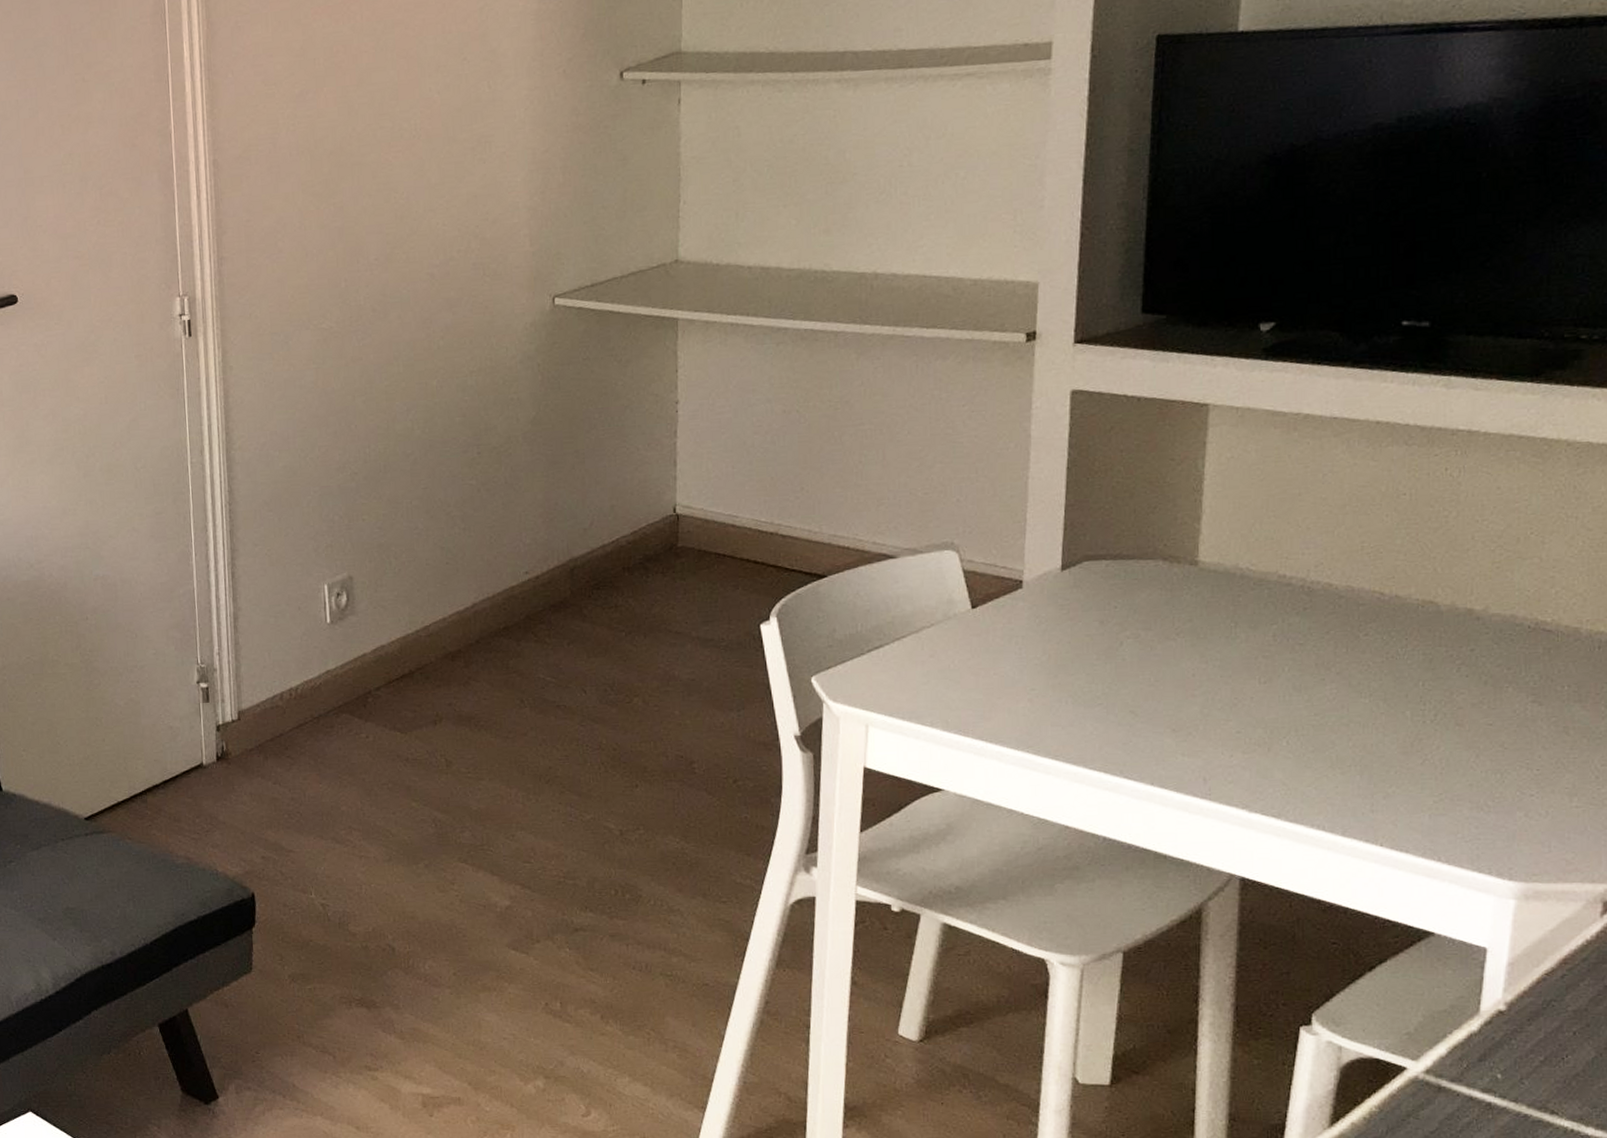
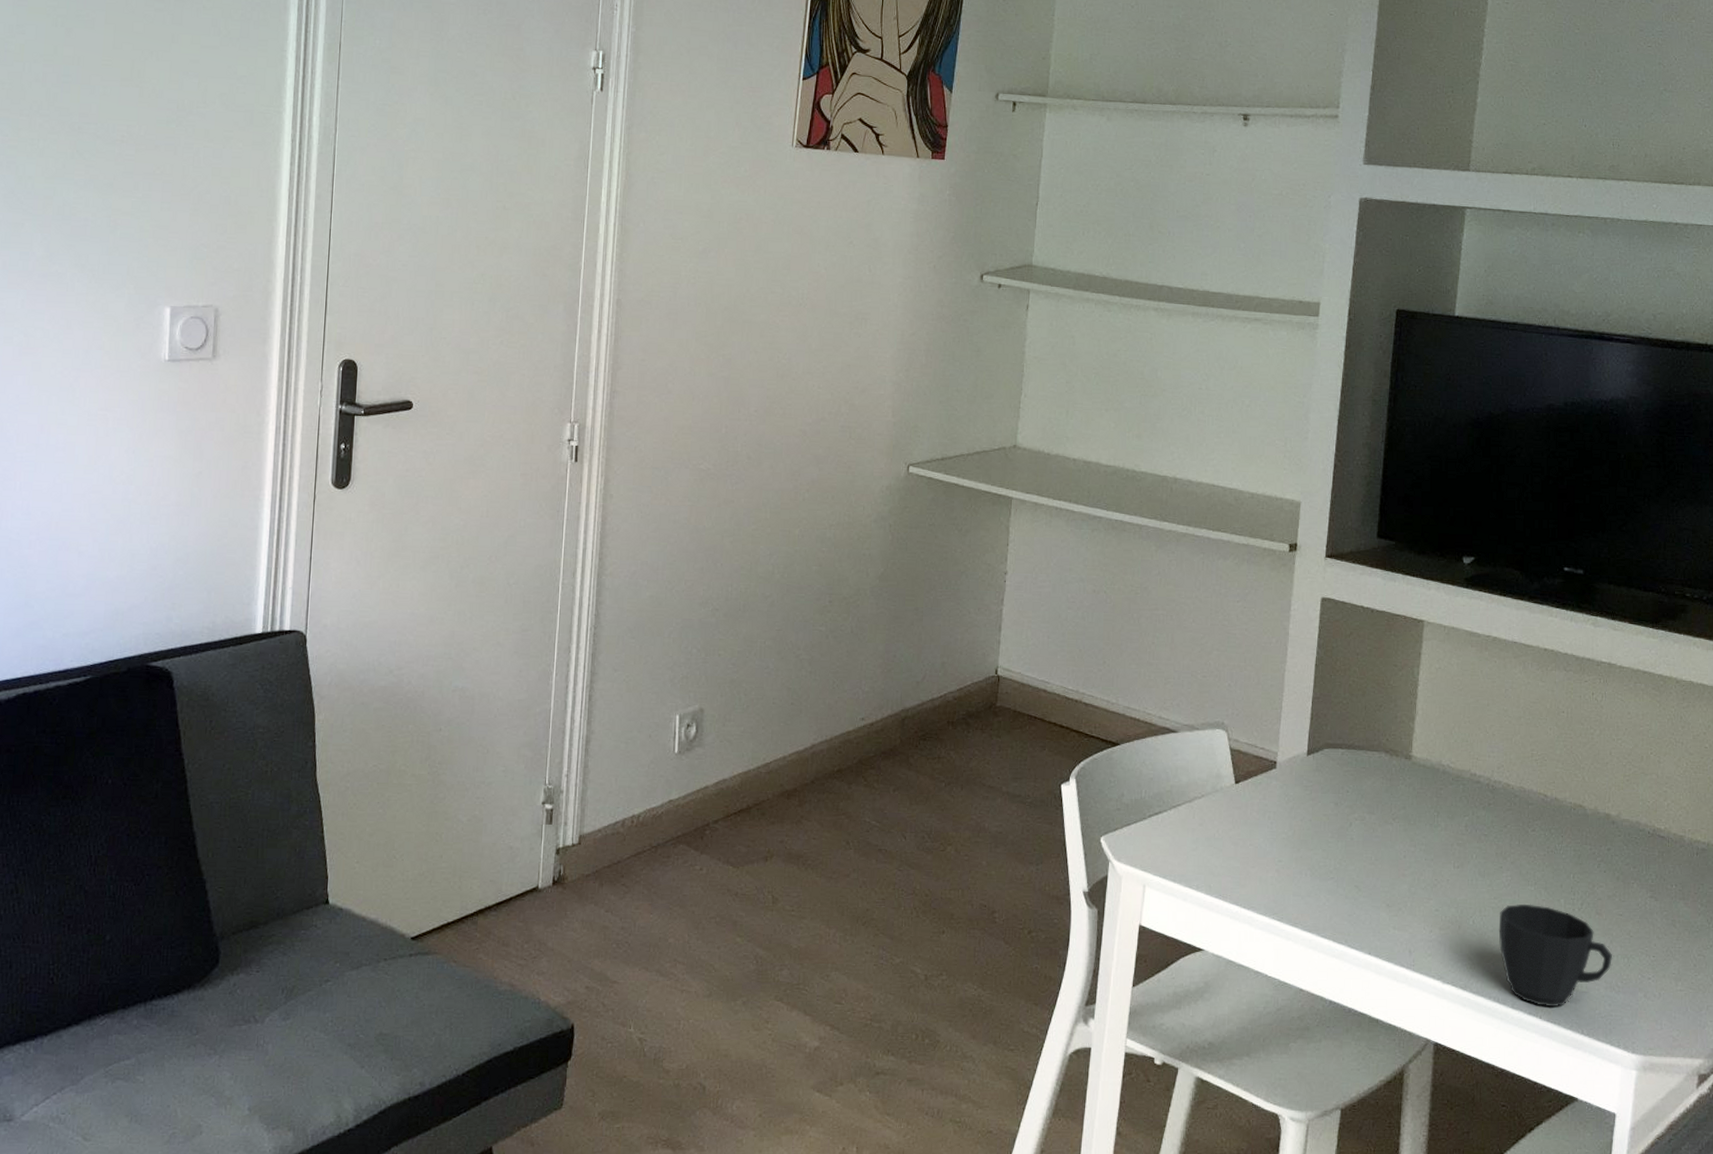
cup: none [1322,718,1481,833] -> present [1498,903,1613,1007]

